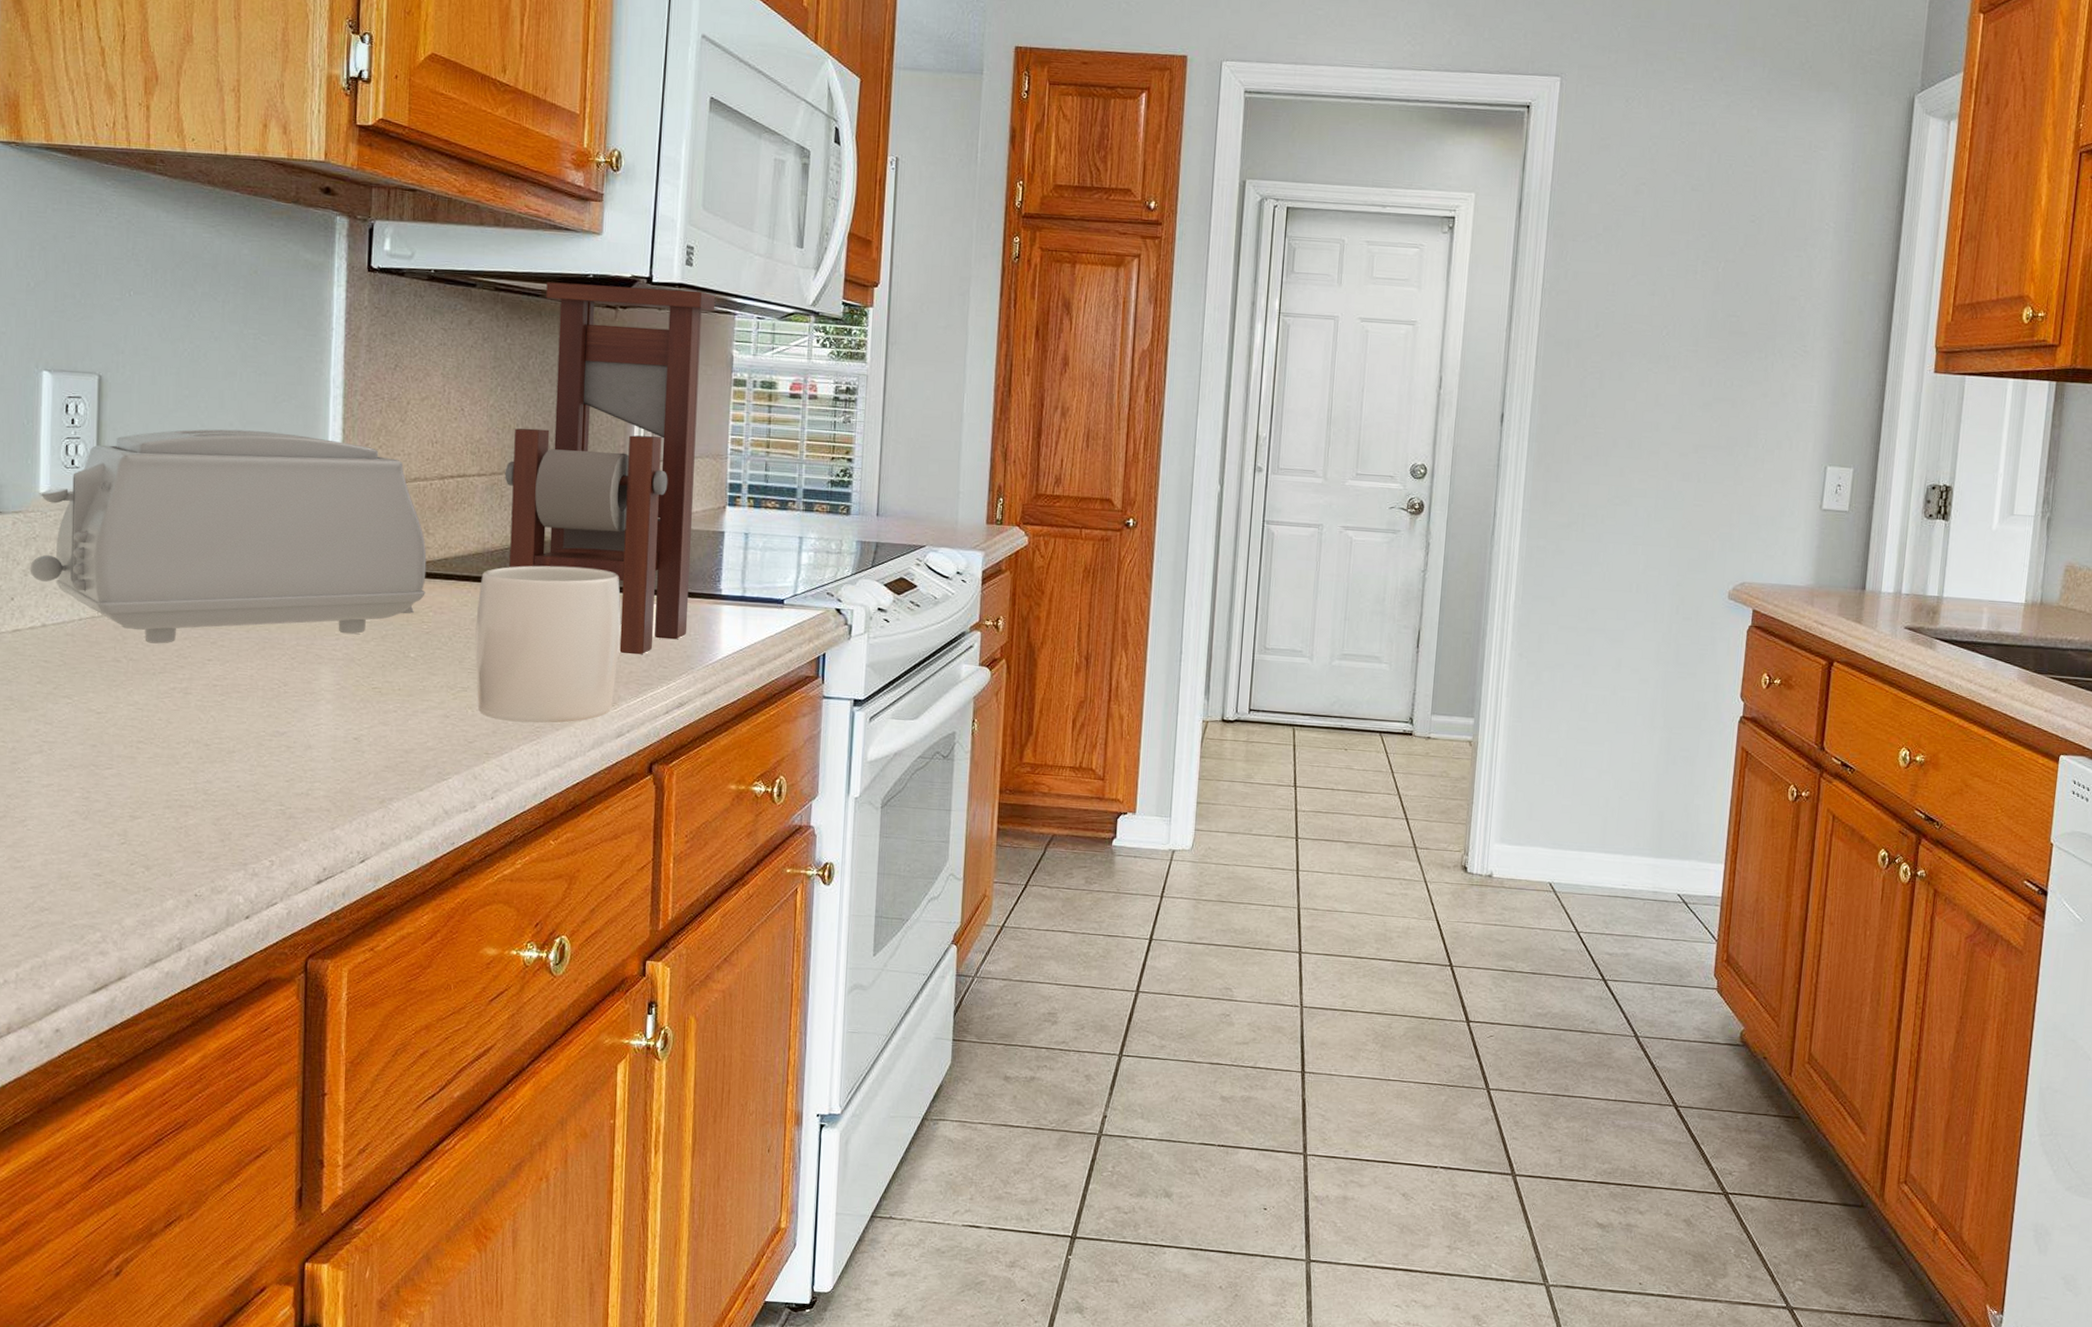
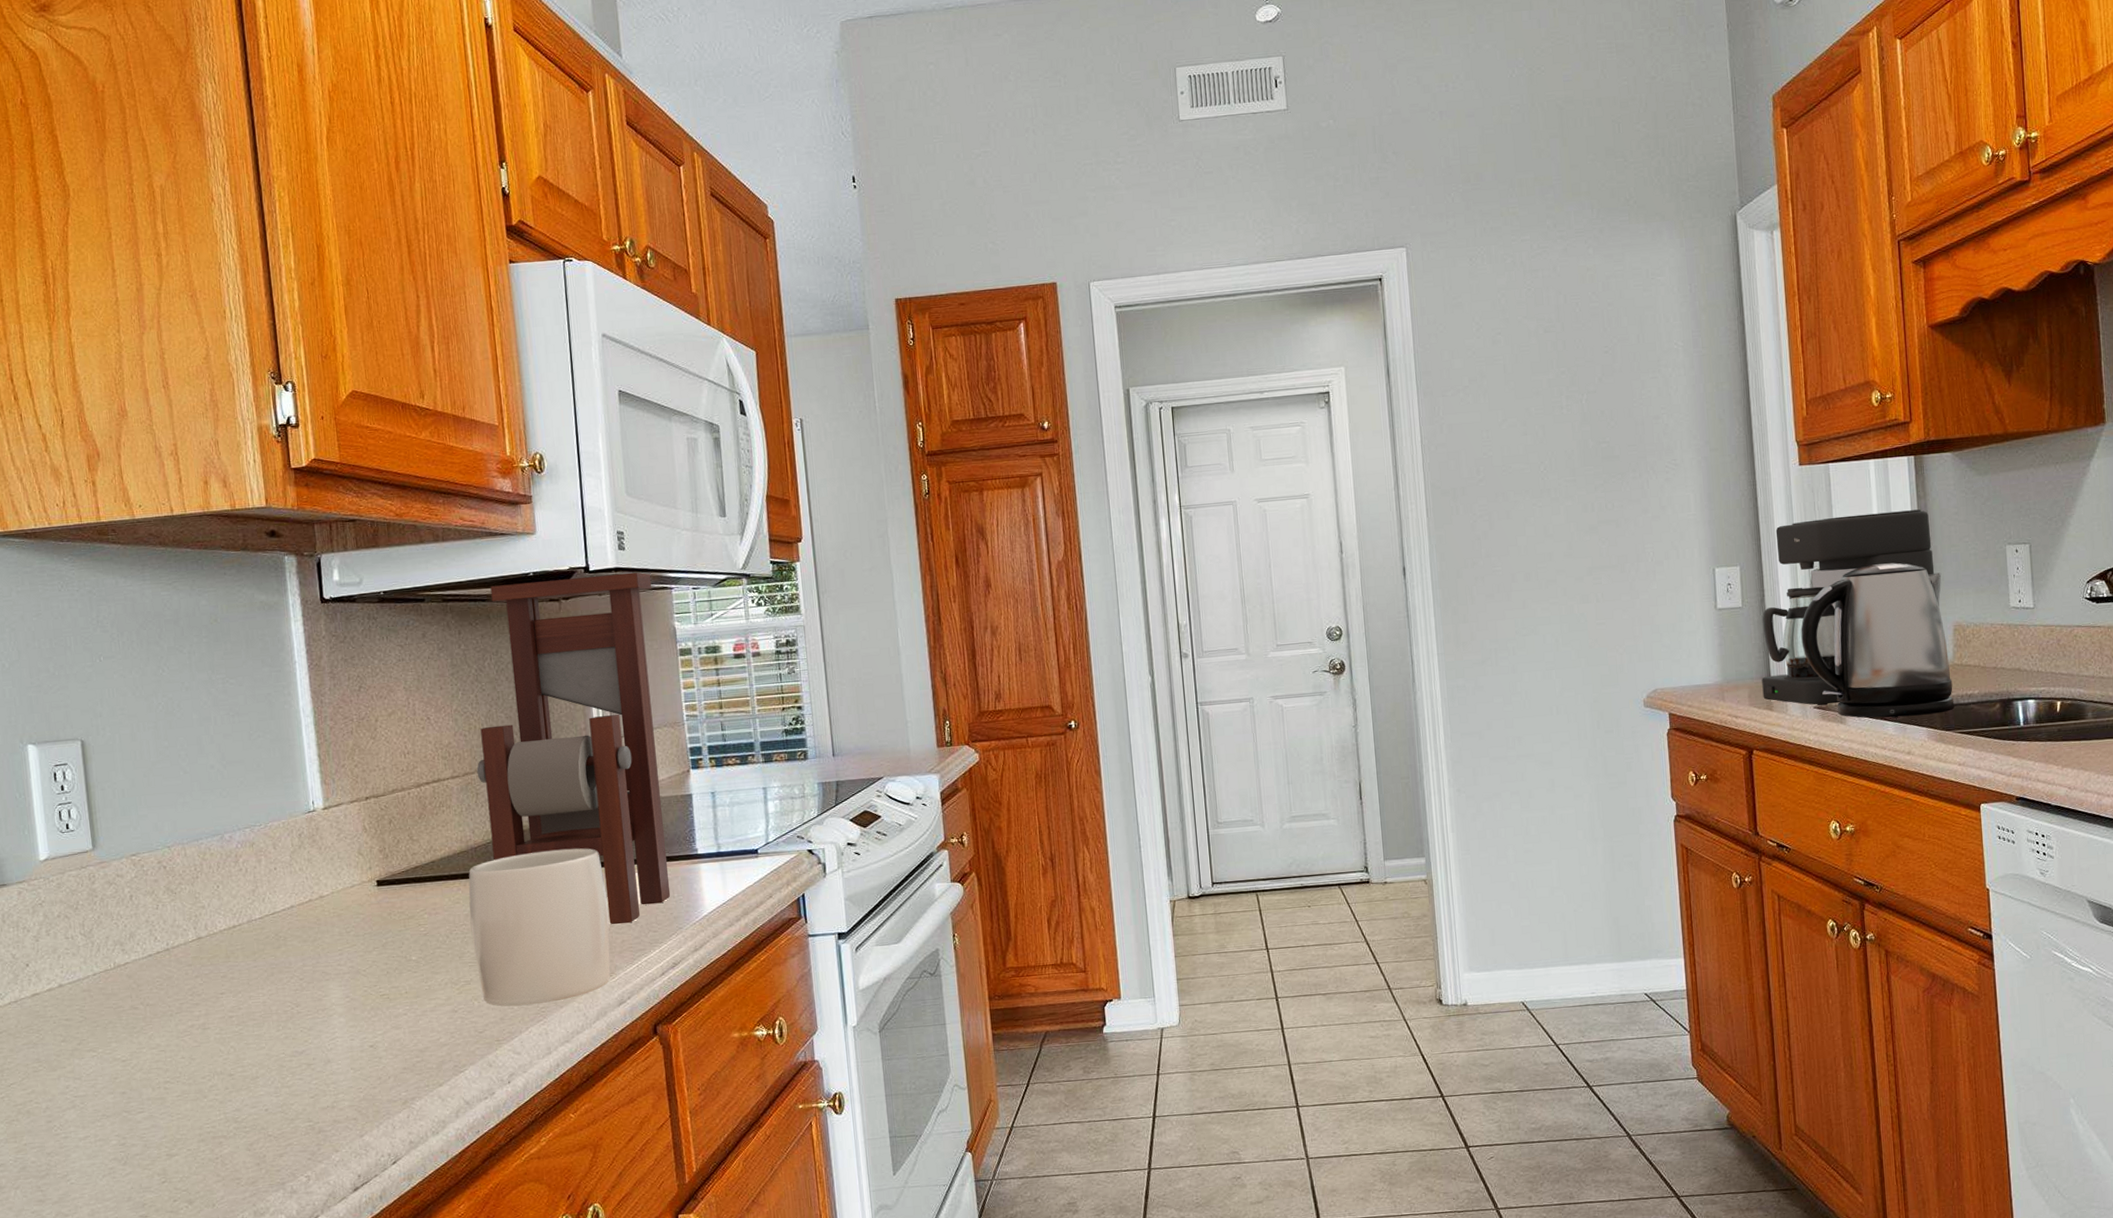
toaster: present [30,429,427,644] -> none [40,767,418,987]
coffee maker: none [1854,432,2060,628] -> present [1762,509,1935,706]
kettle: none [1903,488,2063,655] -> present [1801,562,1954,719]

